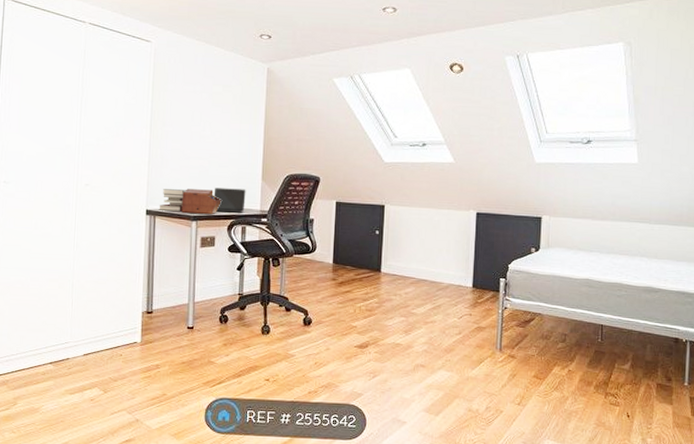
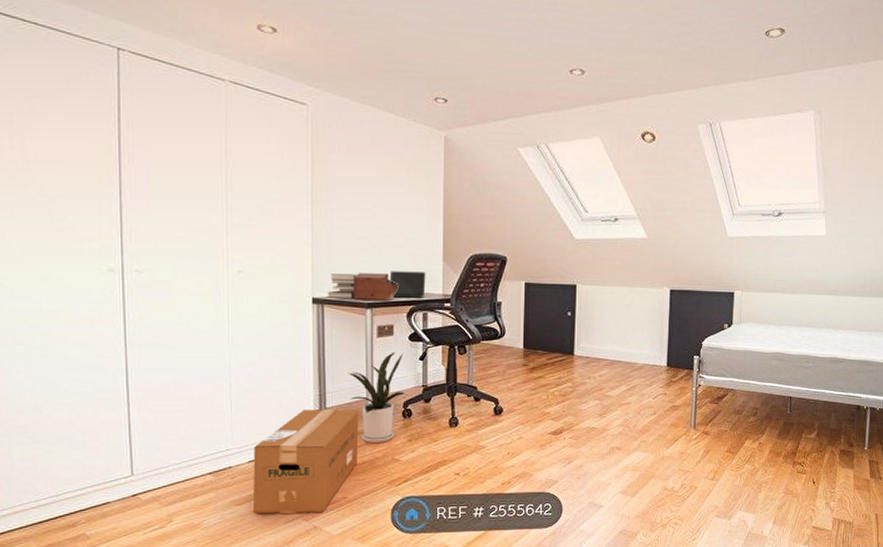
box: none [84,310,181,408] -> present [252,409,359,515]
house plant: none [173,261,225,346] -> present [348,352,408,444]

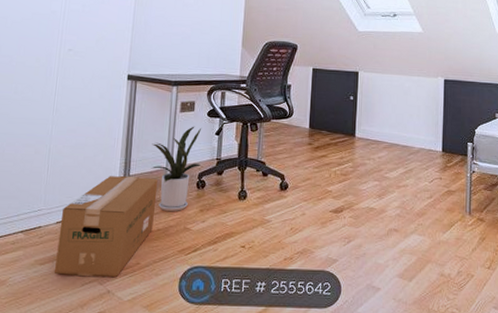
books: present [327,273,359,300] -> none [140,54,169,78]
sewing box: present [353,273,399,301] -> none [162,54,202,80]
laptop: present [389,271,426,298] -> none [195,54,227,79]

